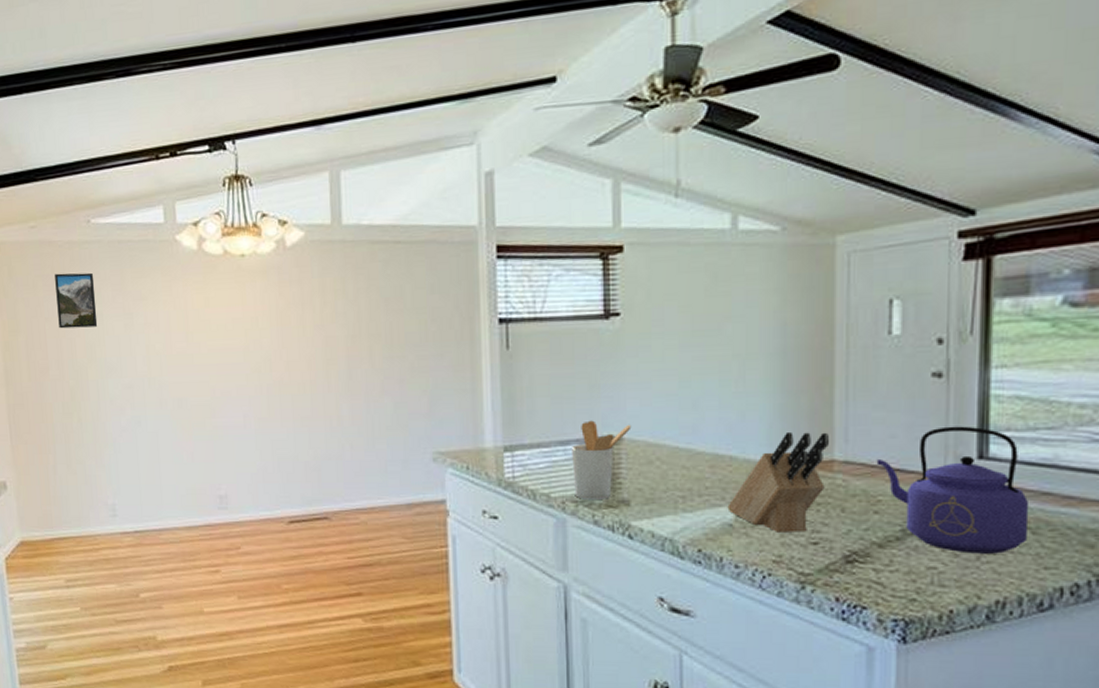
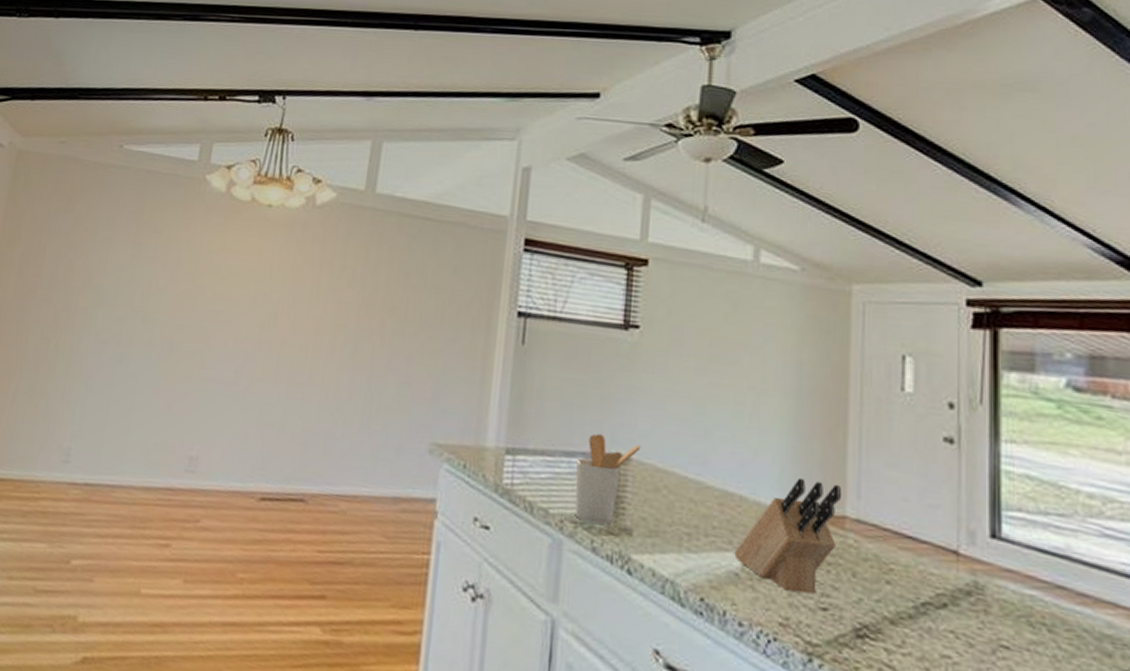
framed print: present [55,272,98,329] -> none [61,191,113,252]
kettle: present [876,426,1030,554] -> none [889,496,1044,650]

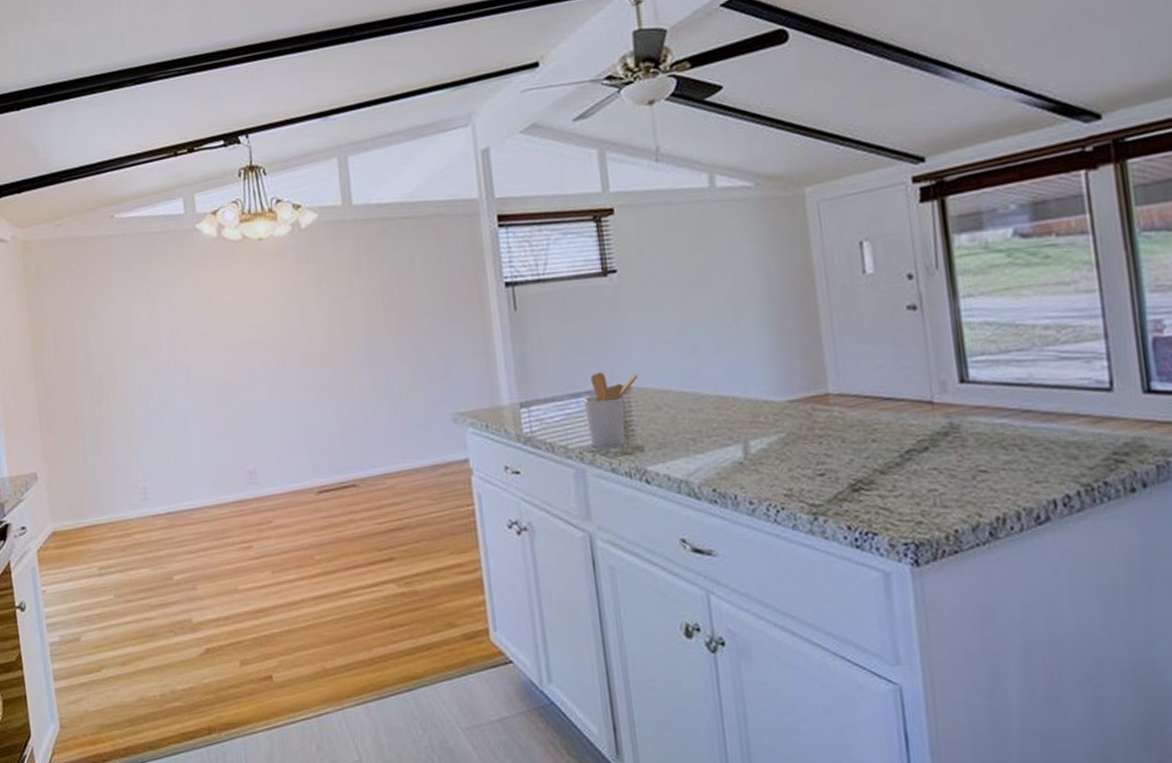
knife block: present [734,477,841,595] -> none [735,368,824,467]

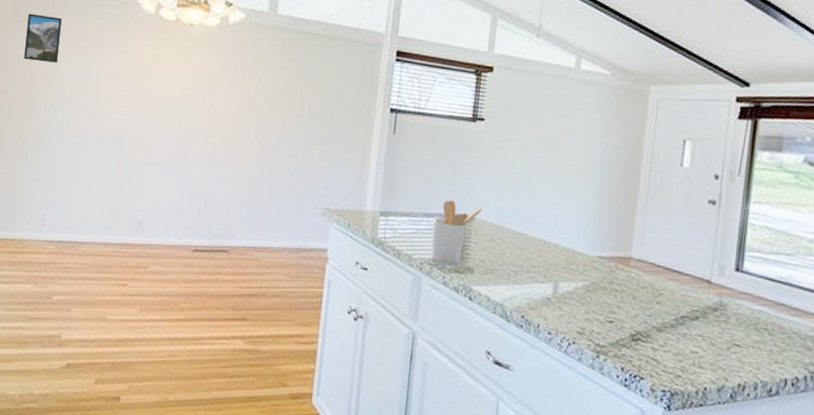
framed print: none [81,264,124,320] -> present [24,13,63,63]

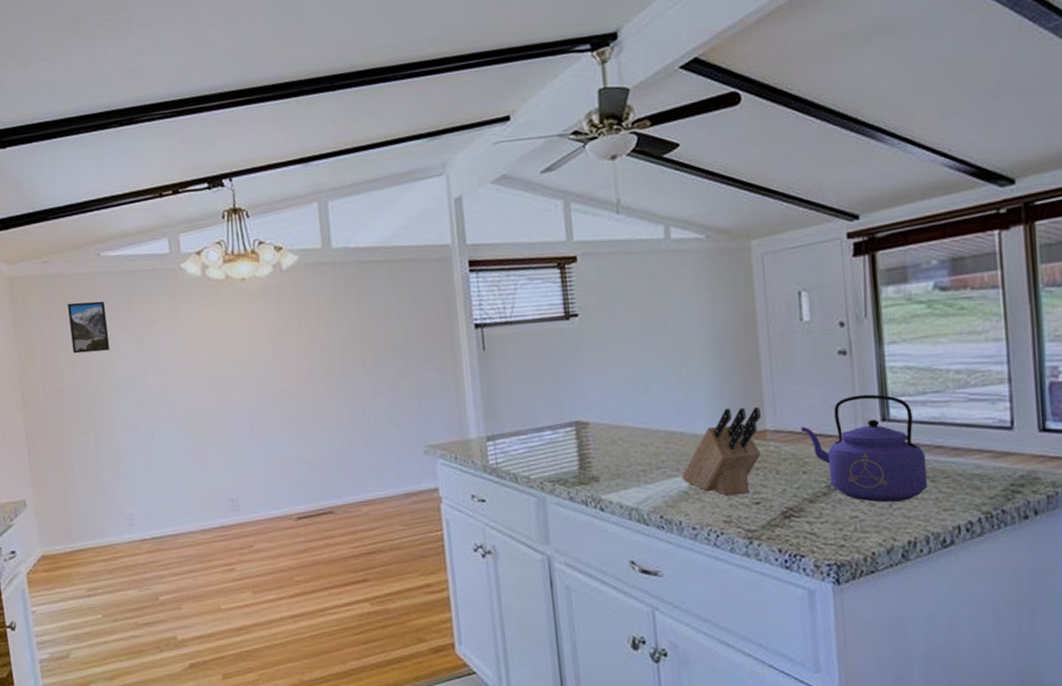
utensil holder: present [431,200,483,265] -> none [544,408,596,479]
knife block: none [548,230,630,312] -> present [682,406,761,496]
kettle: none [662,242,769,347] -> present [800,394,928,503]

